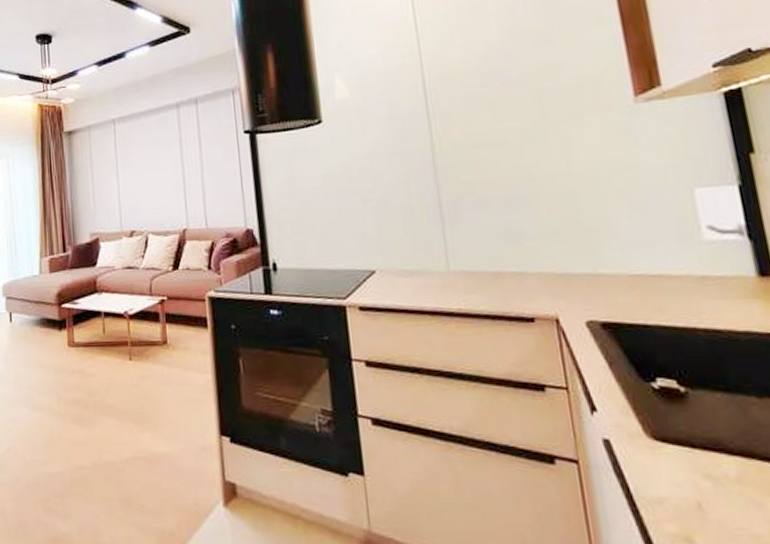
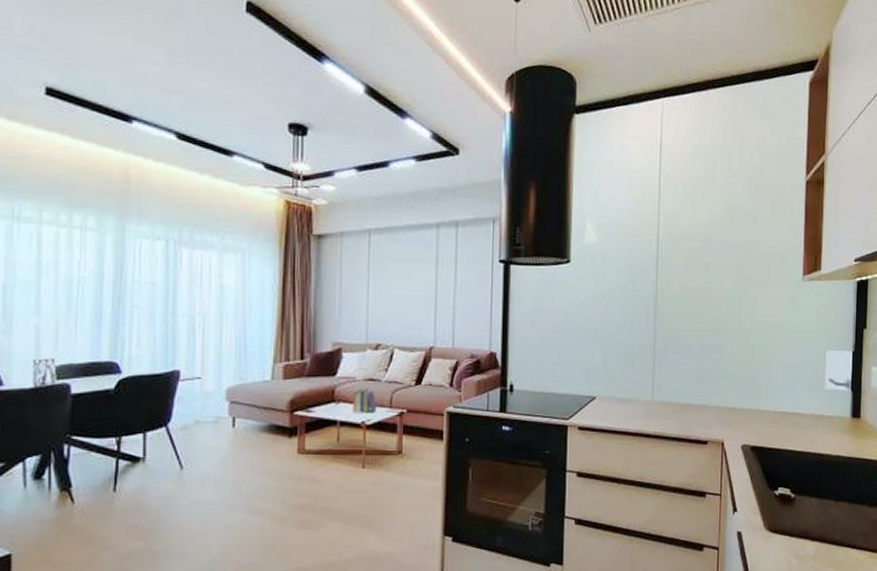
books: none [114,277,139,303] -> present [353,388,378,413]

